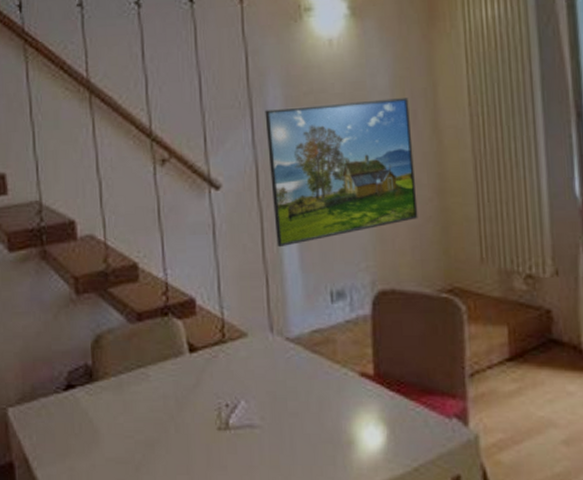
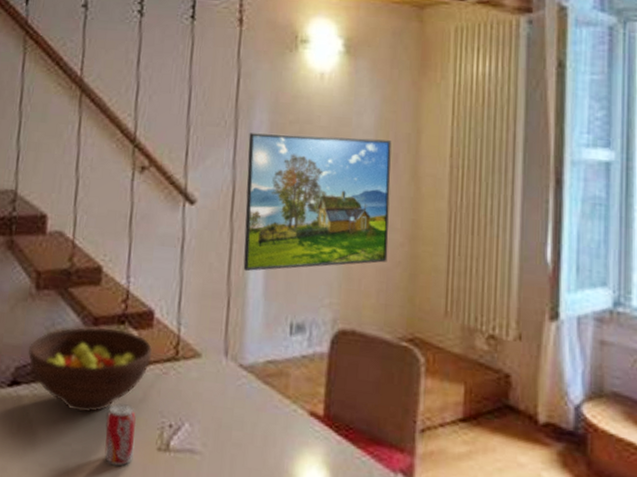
fruit bowl: none [77,322,199,405] -> present [28,327,152,413]
beverage can: none [164,390,195,450] -> present [104,402,136,466]

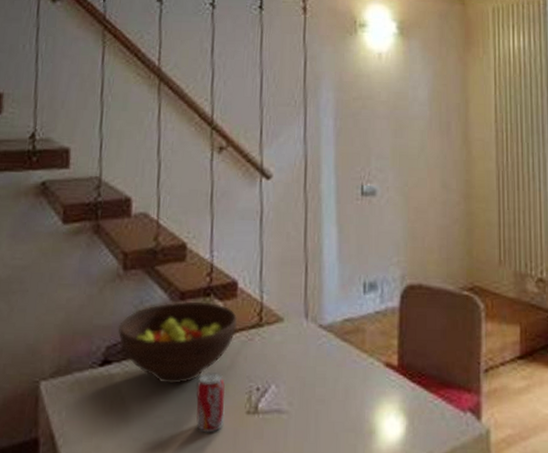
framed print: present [243,133,392,272] -> none [317,110,446,238]

